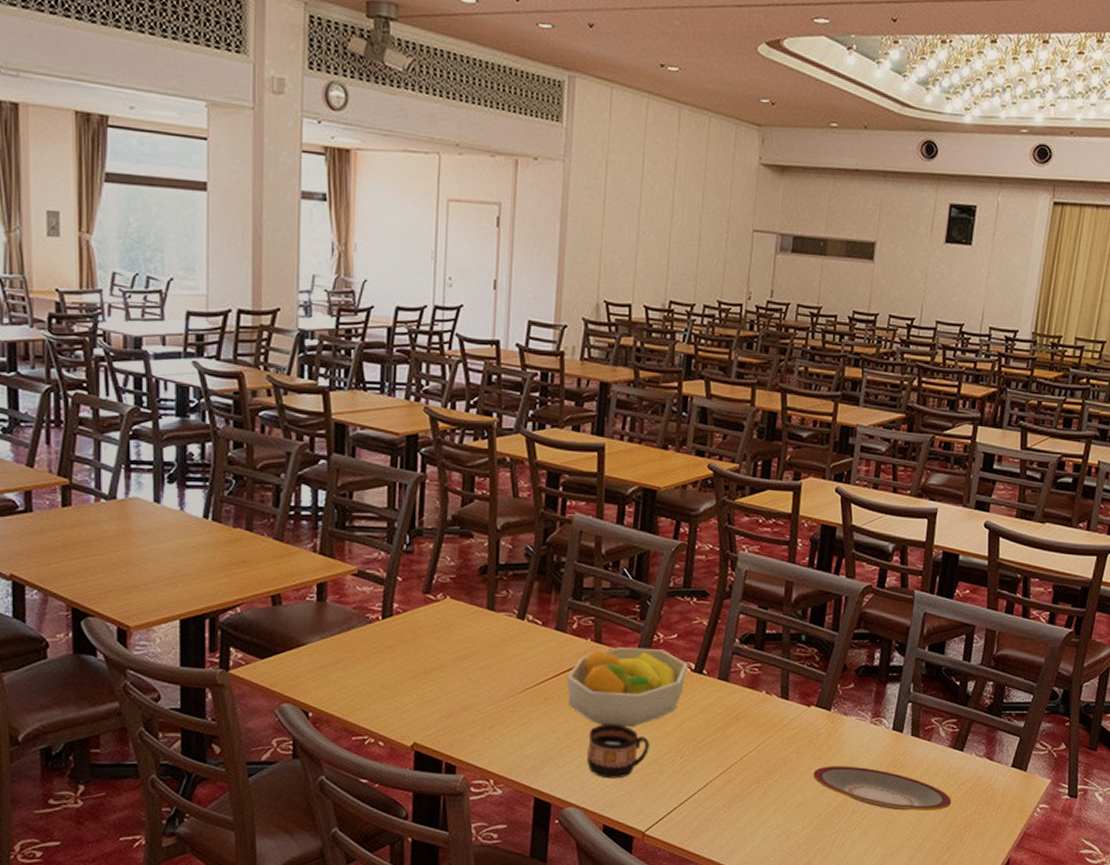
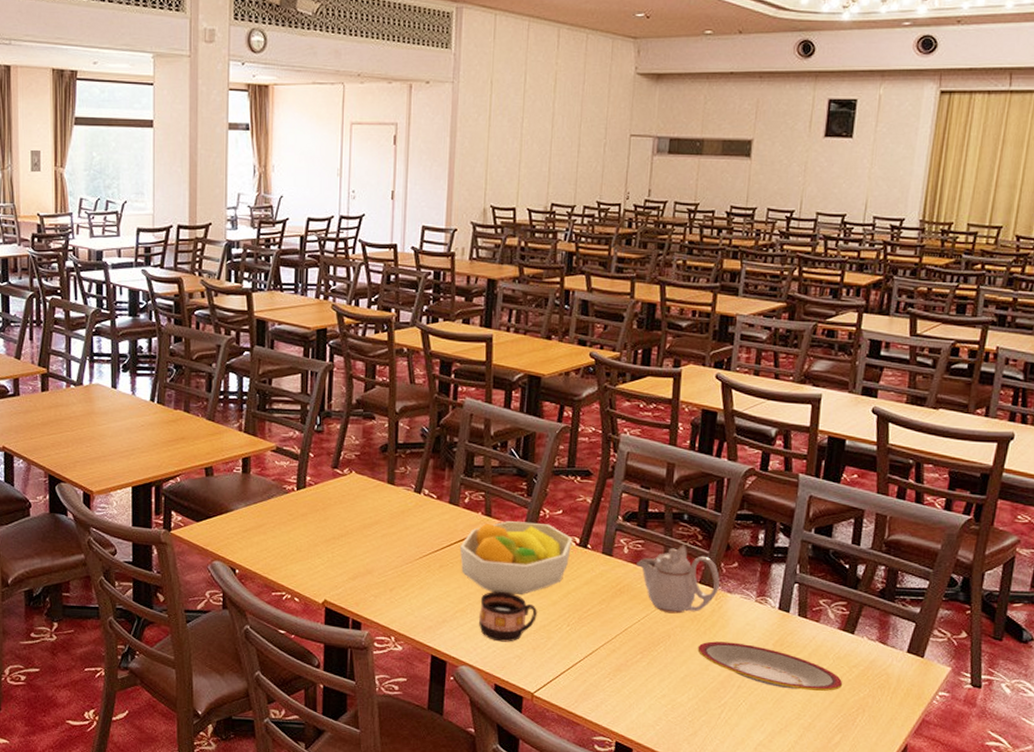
teapot: none [753,667,836,739] -> present [636,545,720,614]

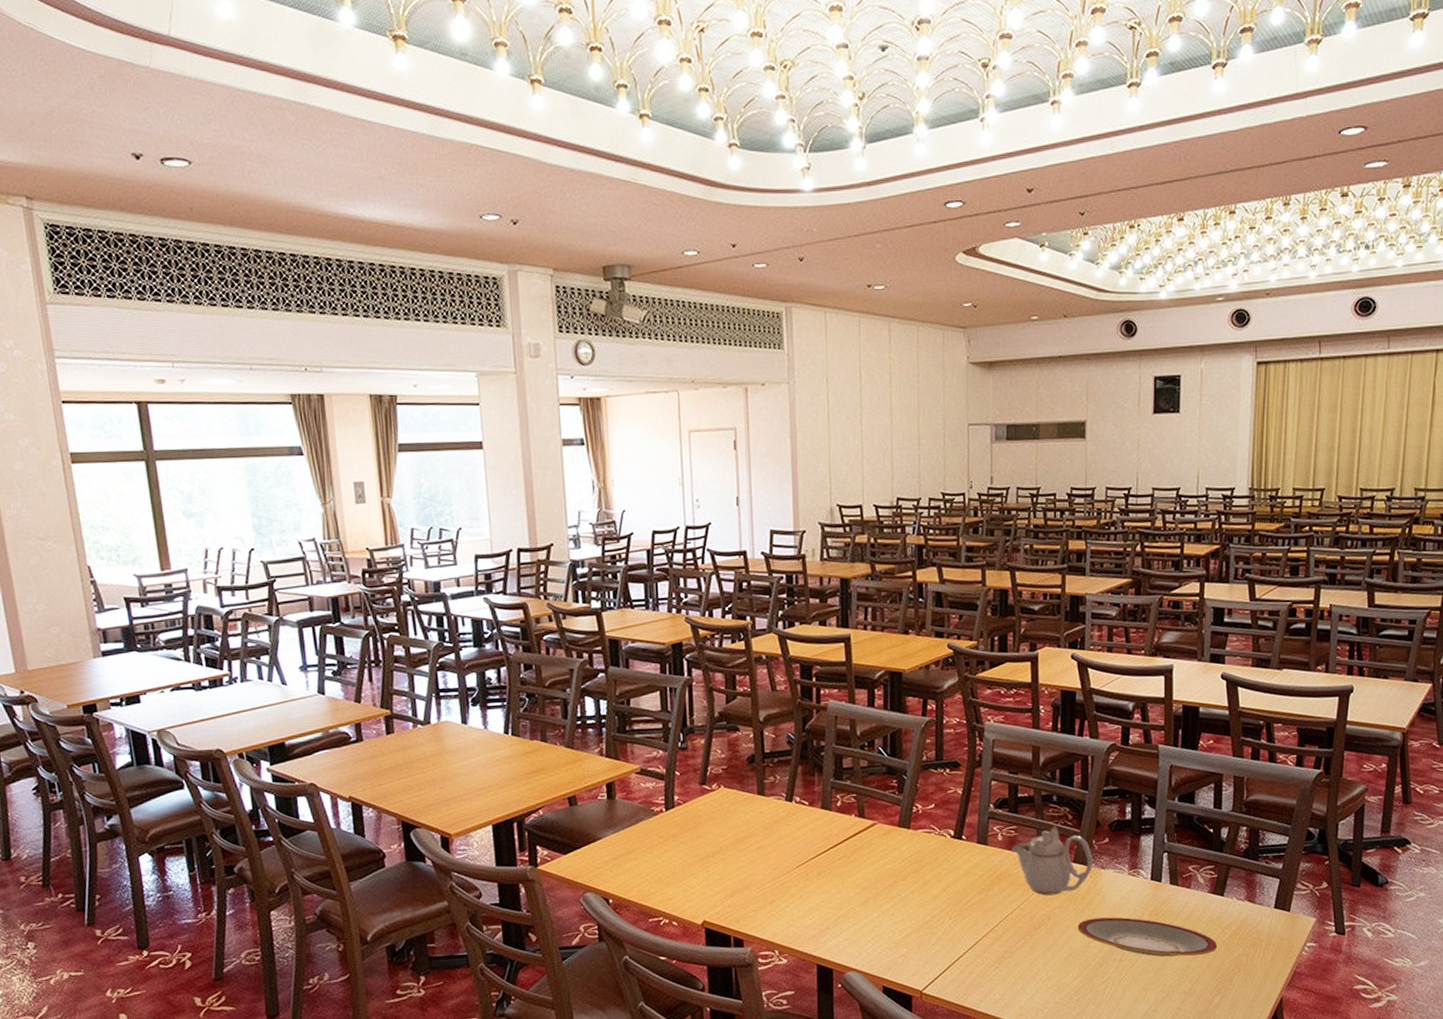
fruit bowl: present [459,521,573,595] -> none [836,819,947,894]
cup: present [479,591,537,642] -> none [861,891,919,943]

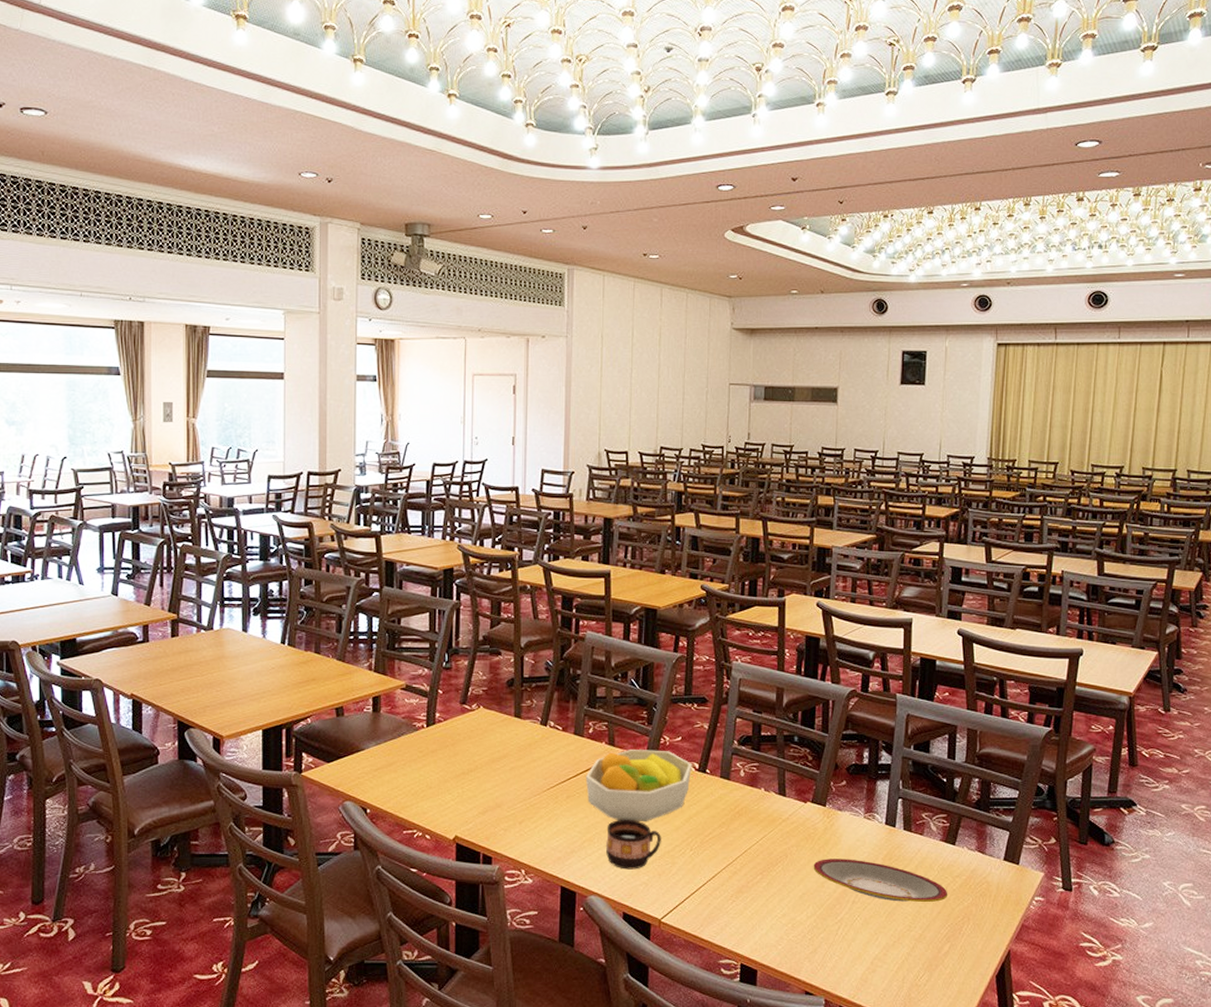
fruit bowl: none [836,819,947,894] -> present [585,750,692,821]
cup: none [861,891,919,943] -> present [606,819,661,870]
teapot: present [1011,826,1093,896] -> none [753,766,830,833]

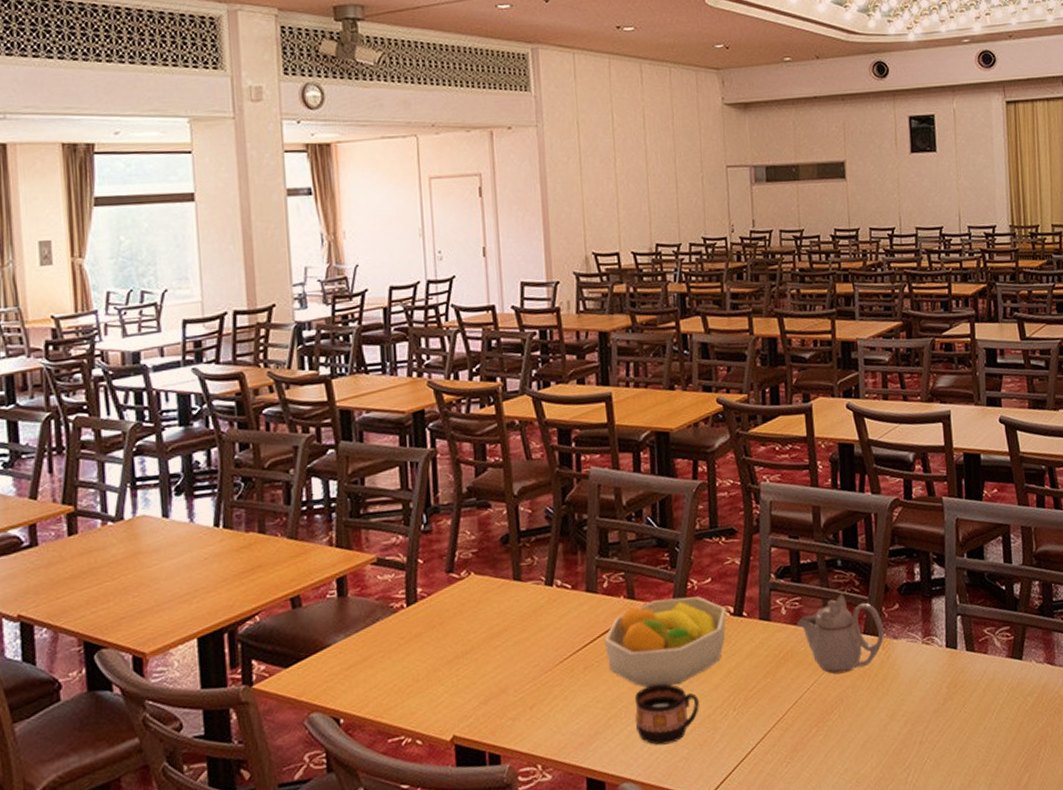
teapot: none [753,766,830,833] -> present [796,594,884,674]
plate: present [813,859,948,902] -> none [873,692,1021,735]

